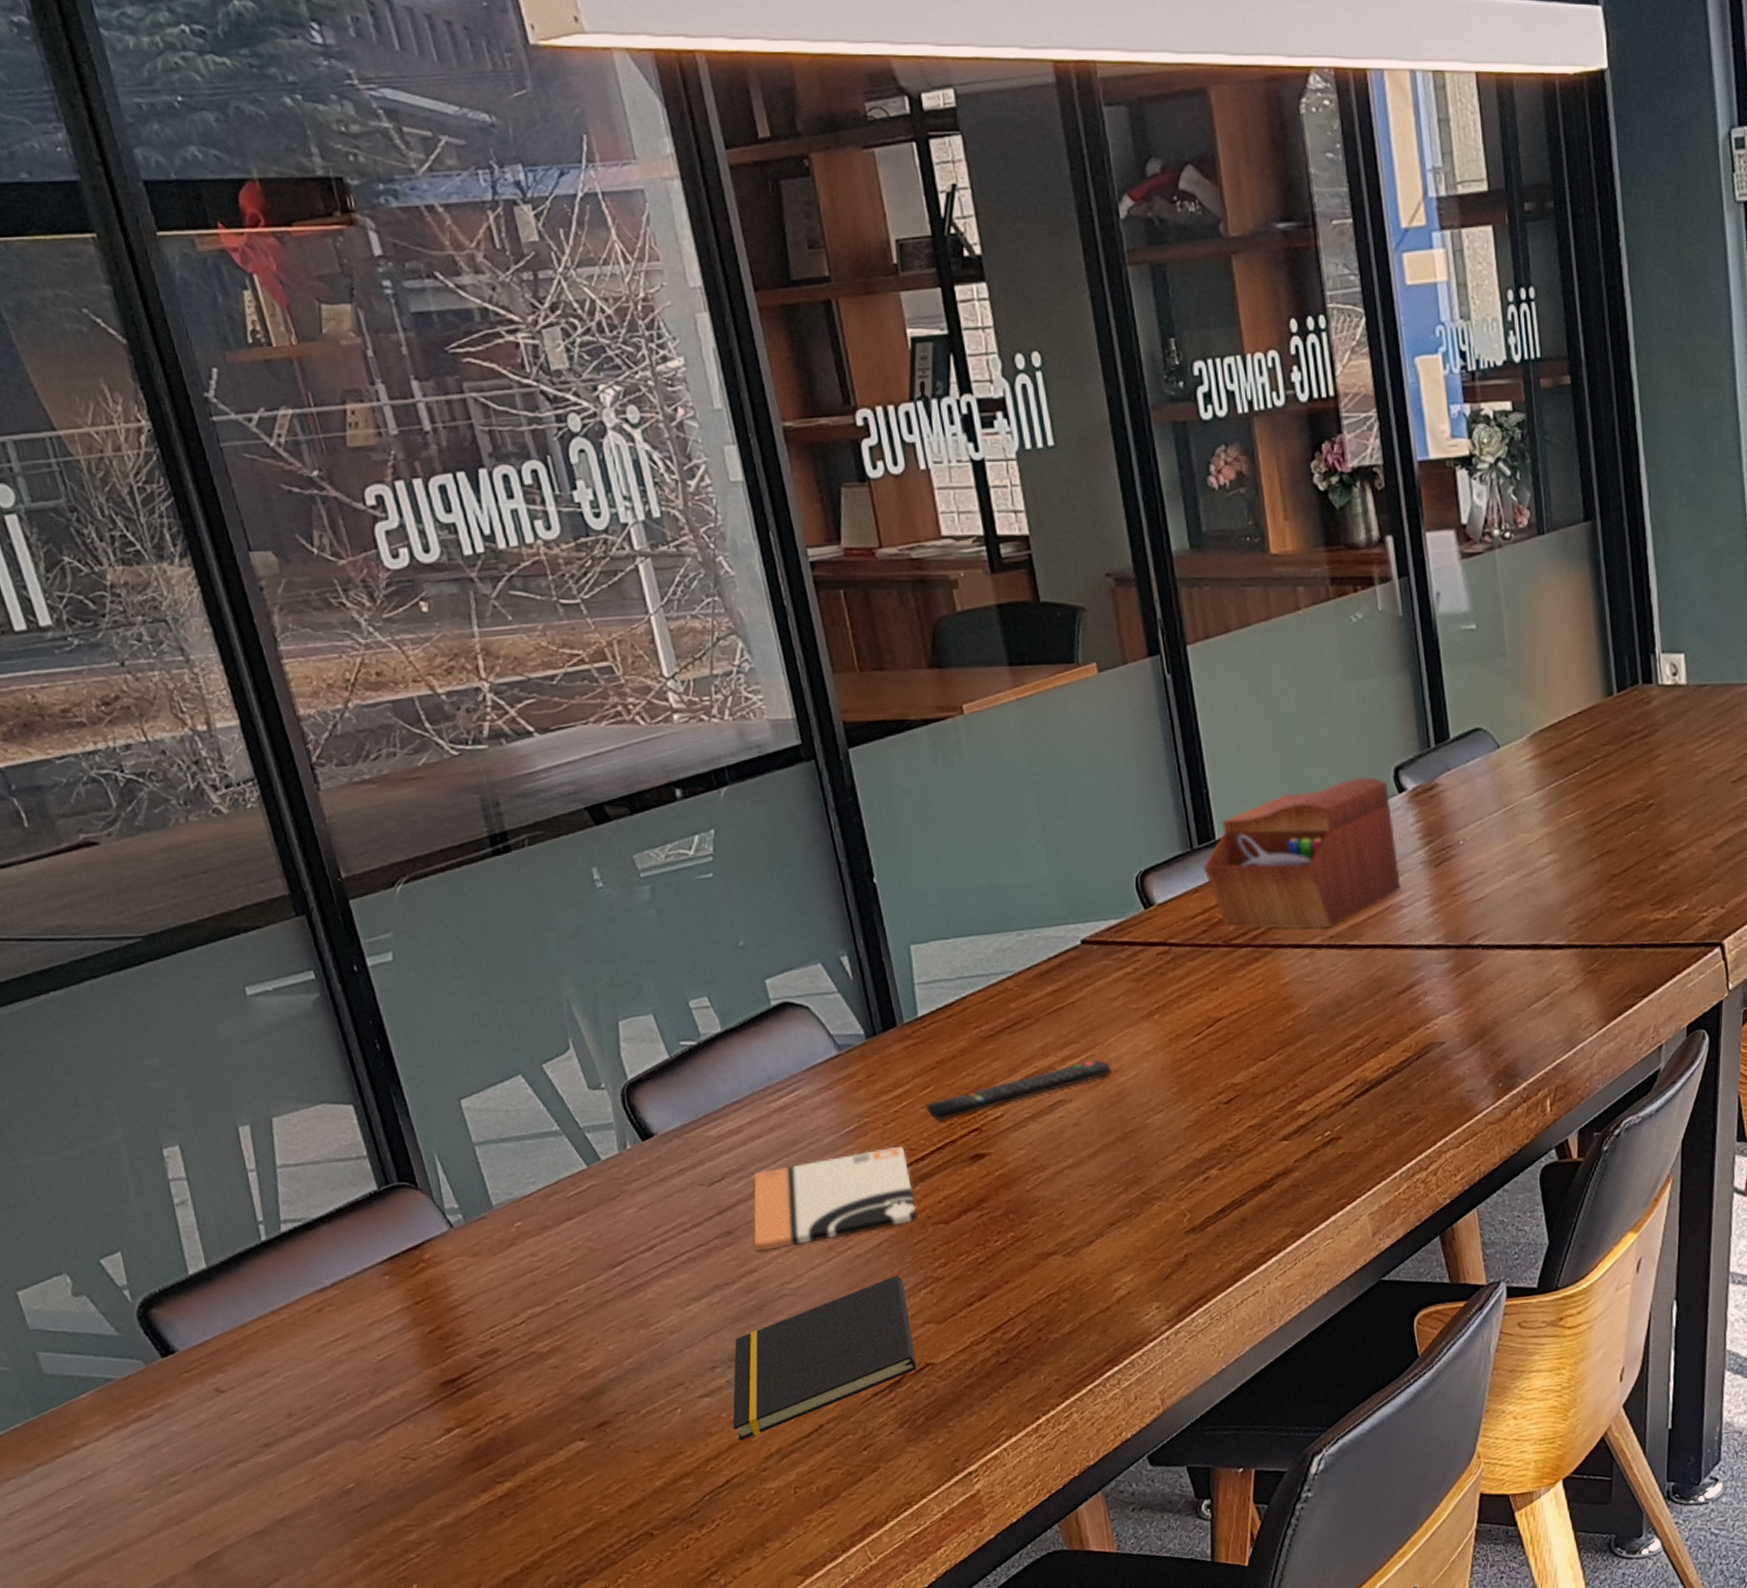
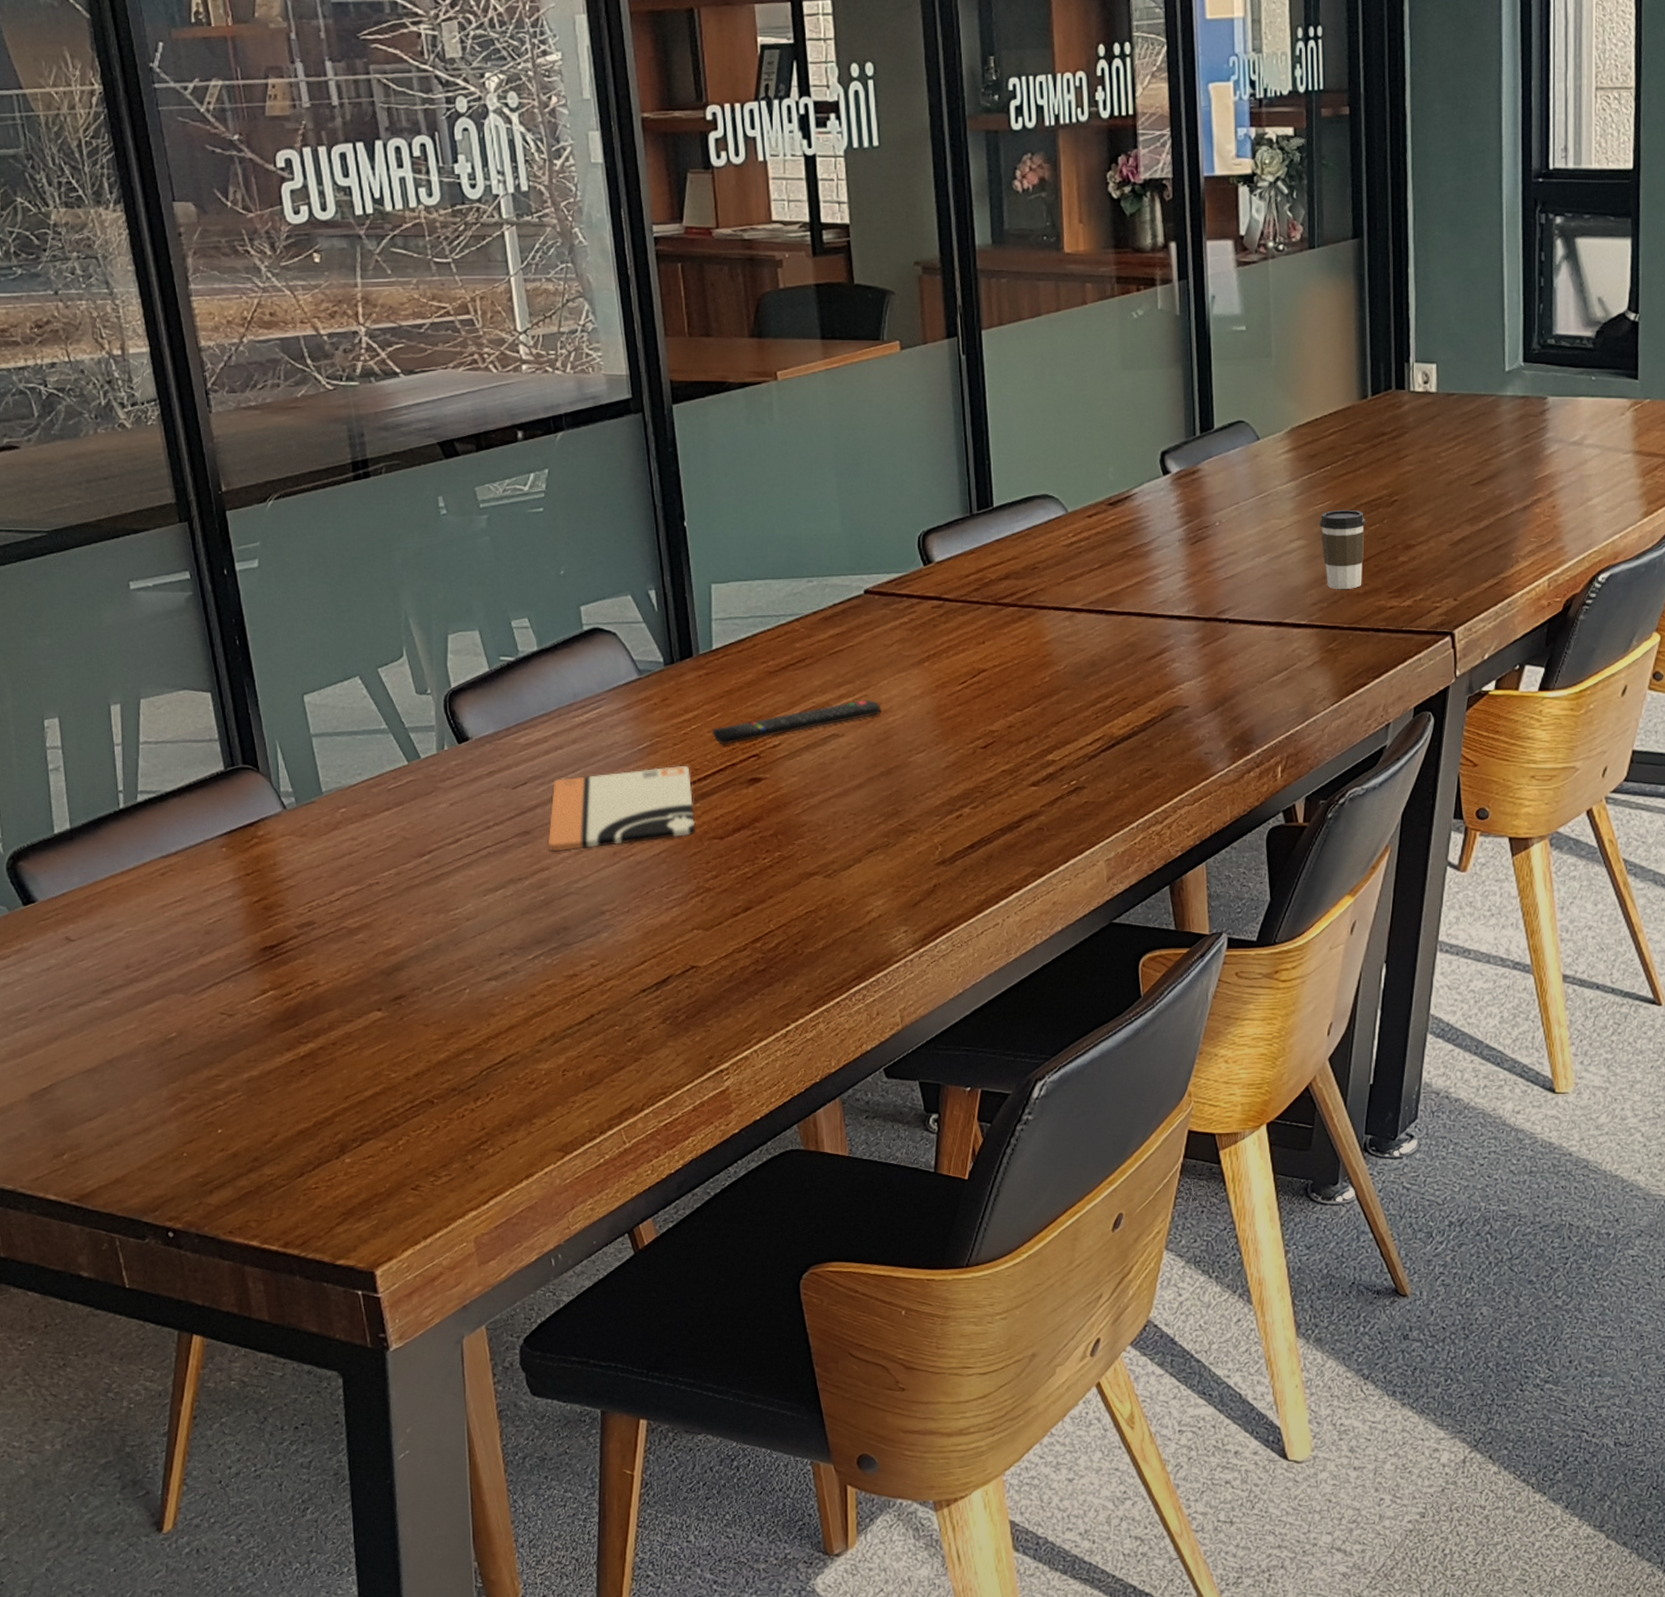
notepad: present [732,1275,917,1441] -> none [514,883,682,1023]
sewing box: present [1203,777,1401,929] -> none [980,458,1159,594]
coffee cup: none [1571,817,1622,905] -> present [1320,509,1366,589]

